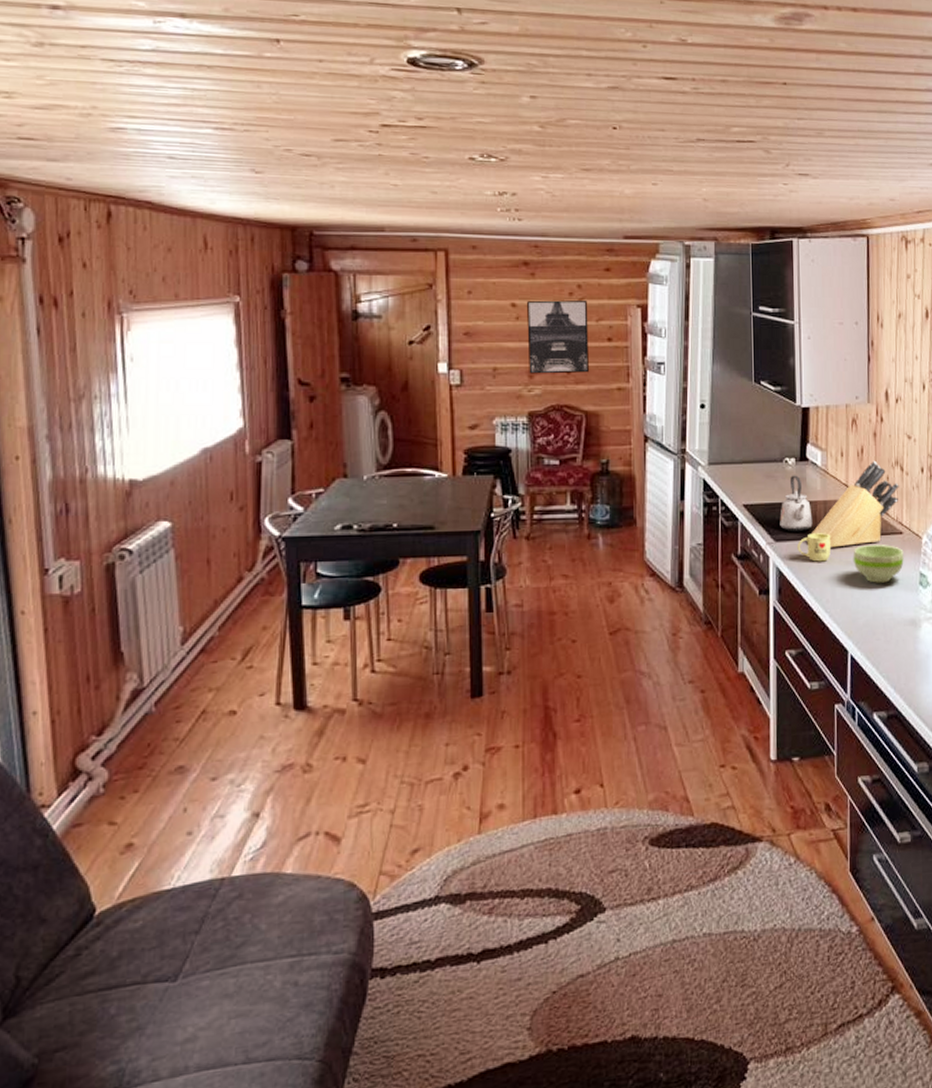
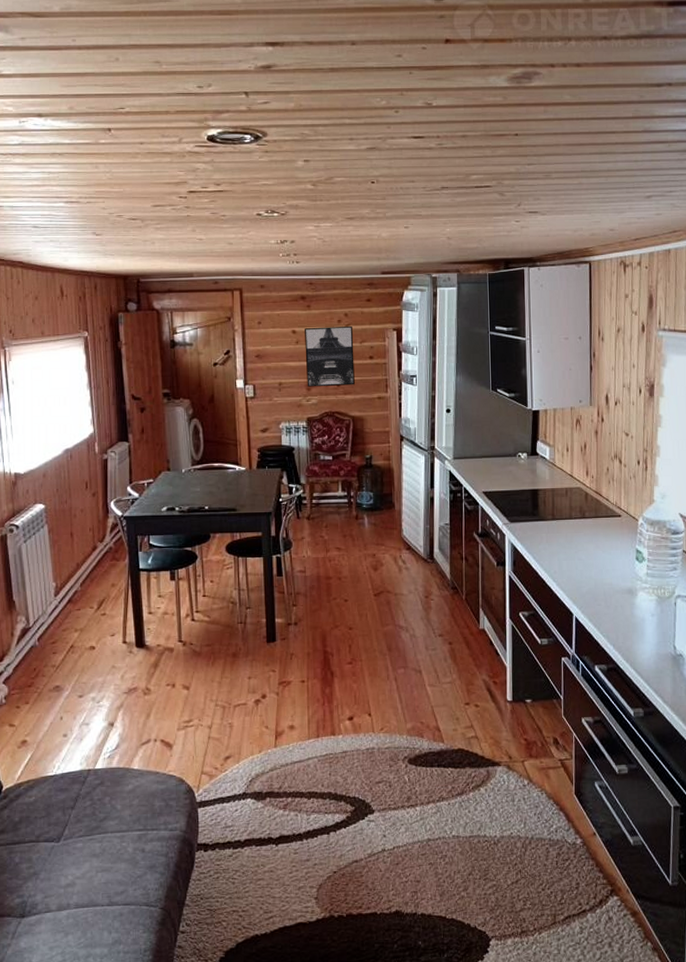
kettle: present [780,475,813,532] -> none [514,467,542,515]
mug: present [797,533,831,562] -> none [529,515,558,540]
knife block: present [812,460,899,548] -> none [541,454,618,528]
bowl: present [853,545,904,583] -> none [577,526,622,558]

